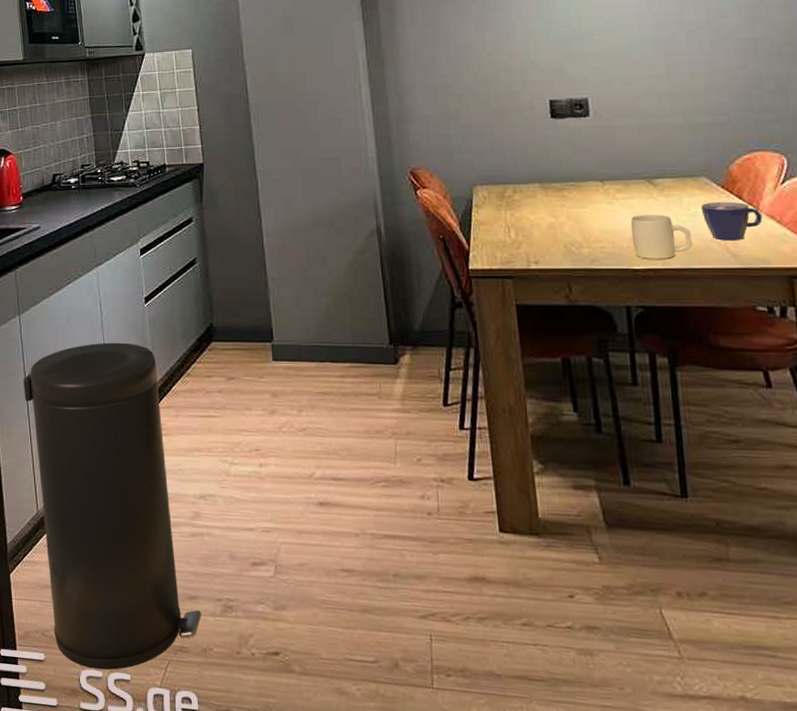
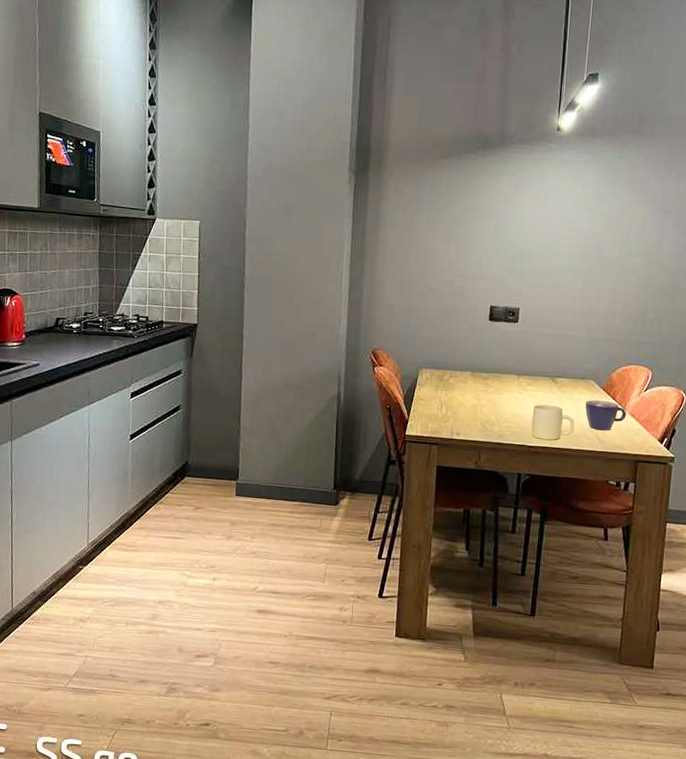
pedal bin: present [23,342,202,670] -> none [9,470,149,737]

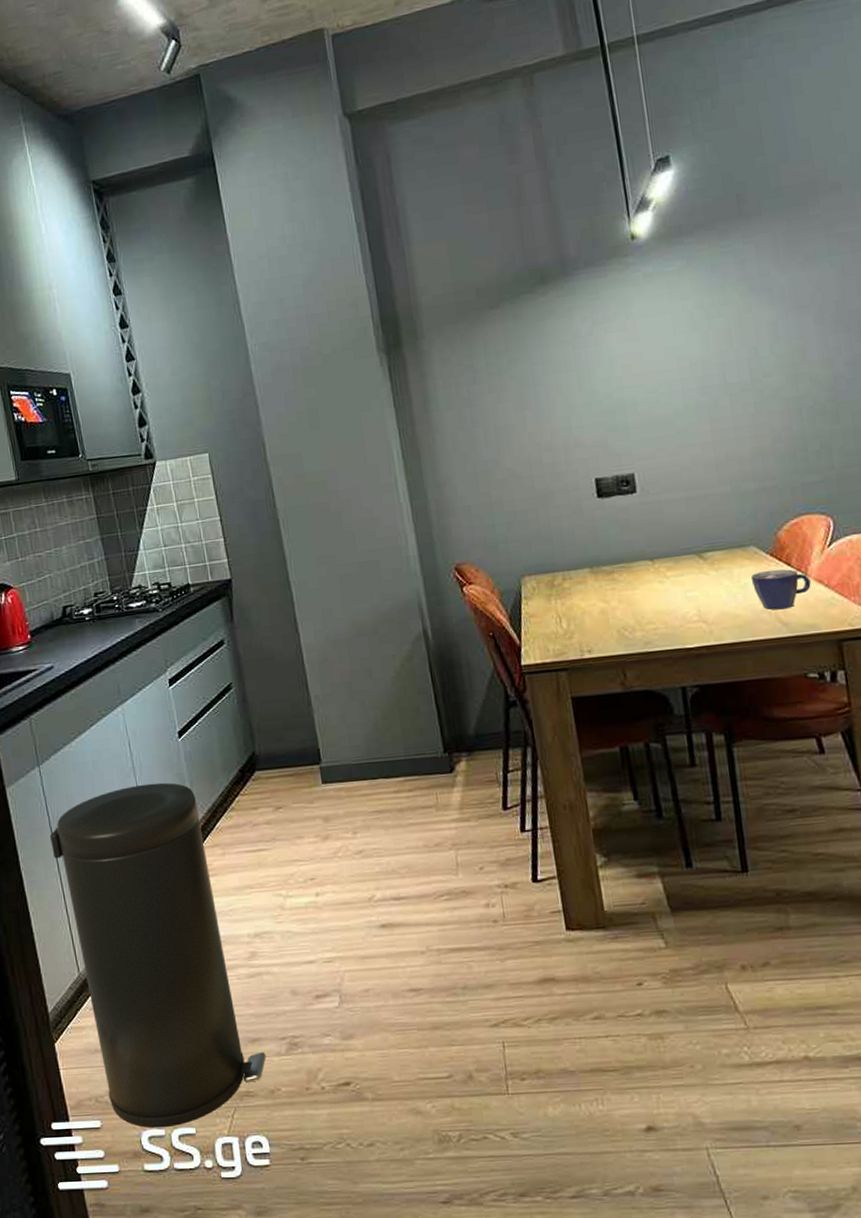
pedal bin: none [9,470,149,737] -> present [49,782,266,1128]
mug: present [531,404,575,440] -> none [682,589,744,637]

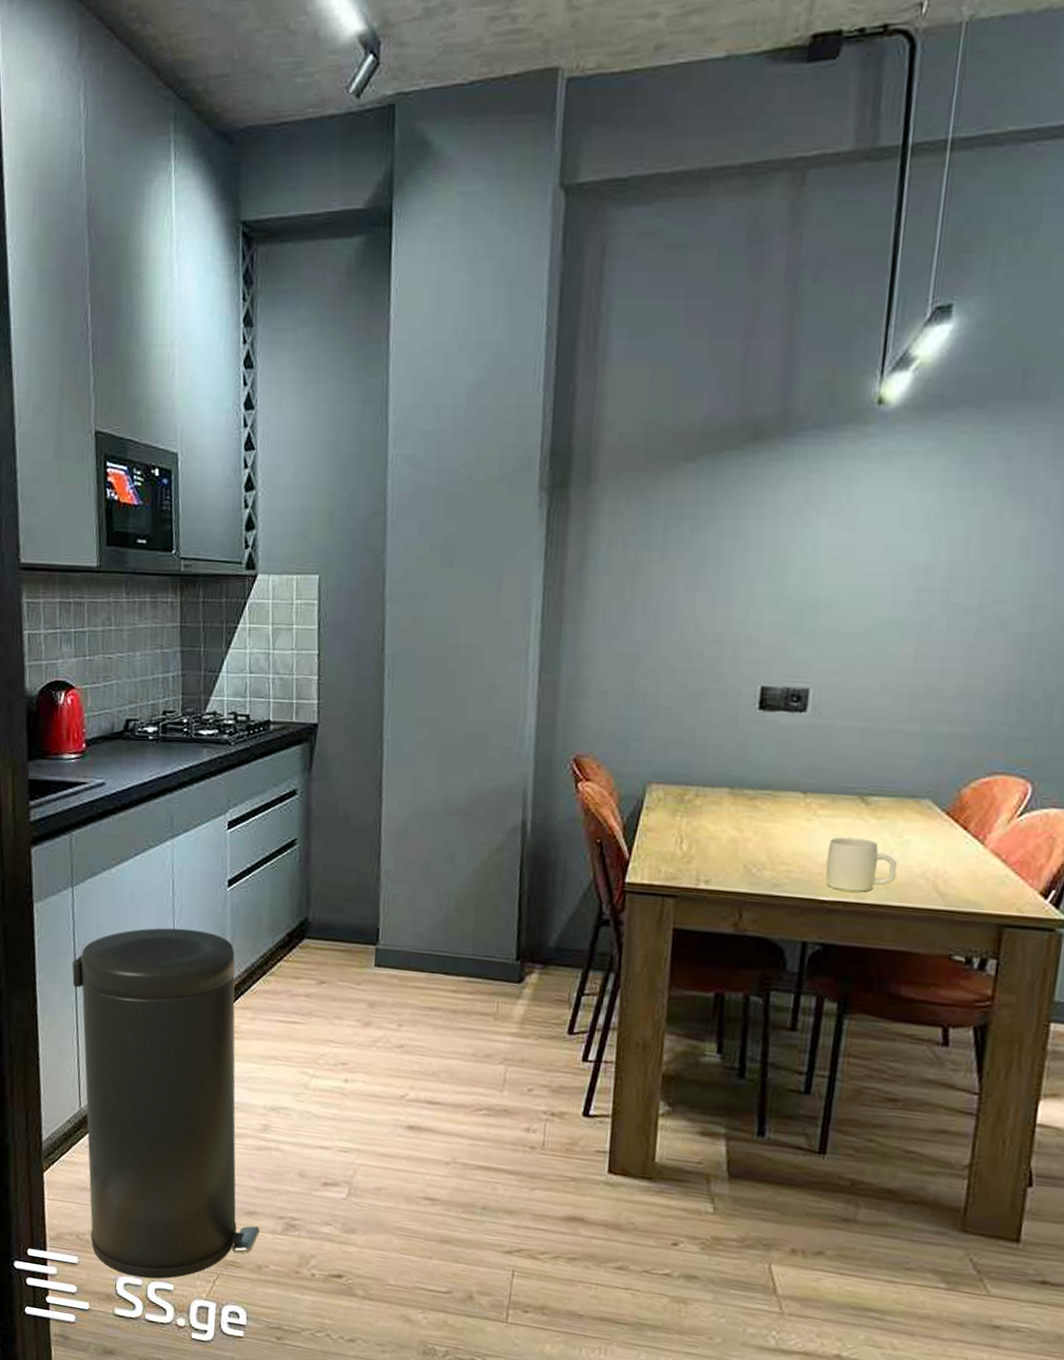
mug: none [682,589,744,637] -> present [825,837,898,892]
cup: present [750,569,811,610] -> none [915,830,986,878]

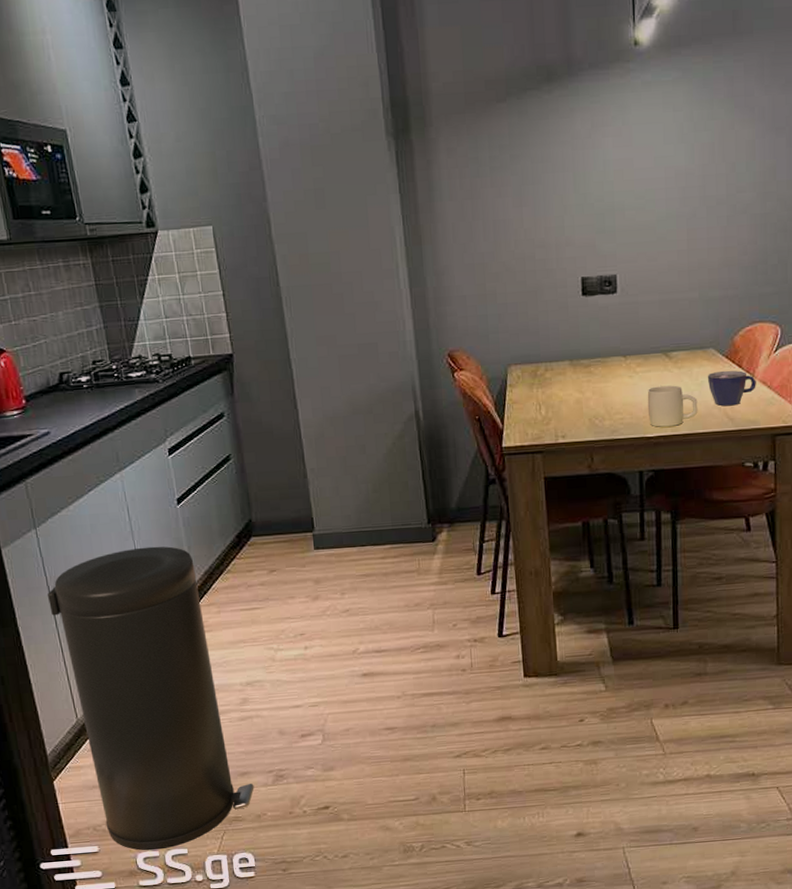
cup: none [915,830,986,878] -> present [707,370,756,406]

